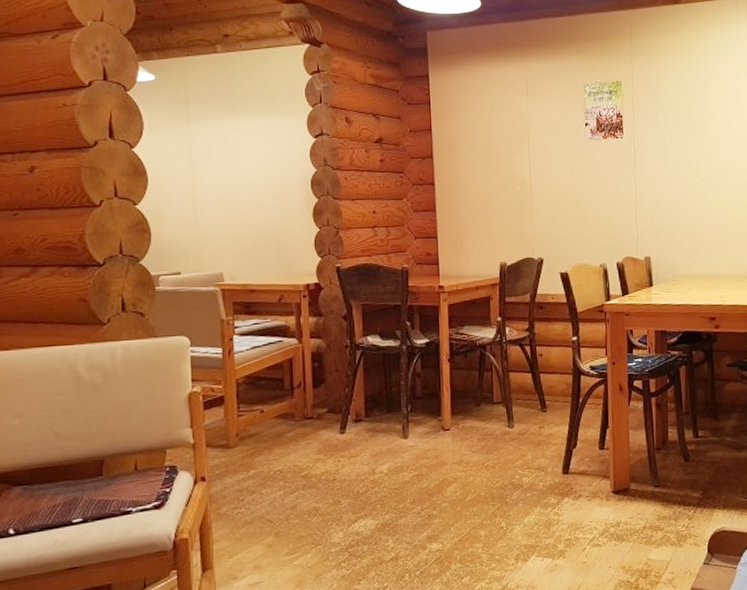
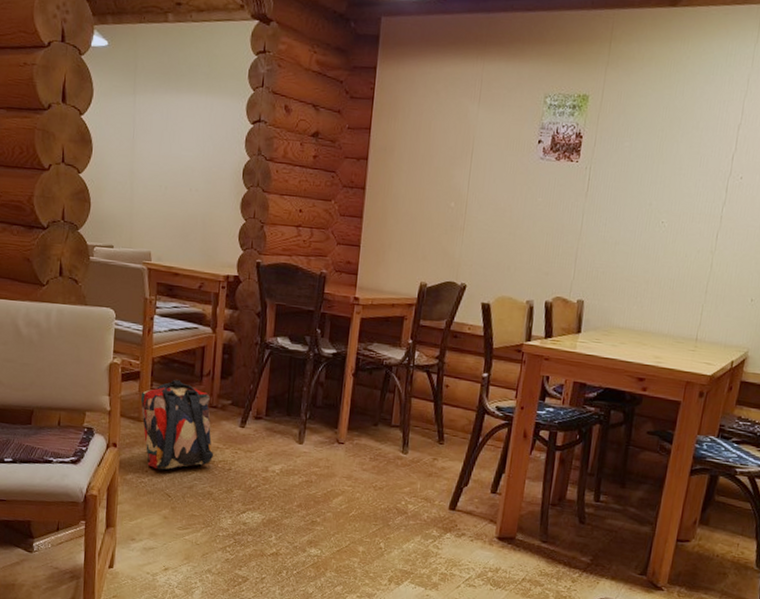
backpack: none [227,397,316,496] -> present [140,379,214,470]

